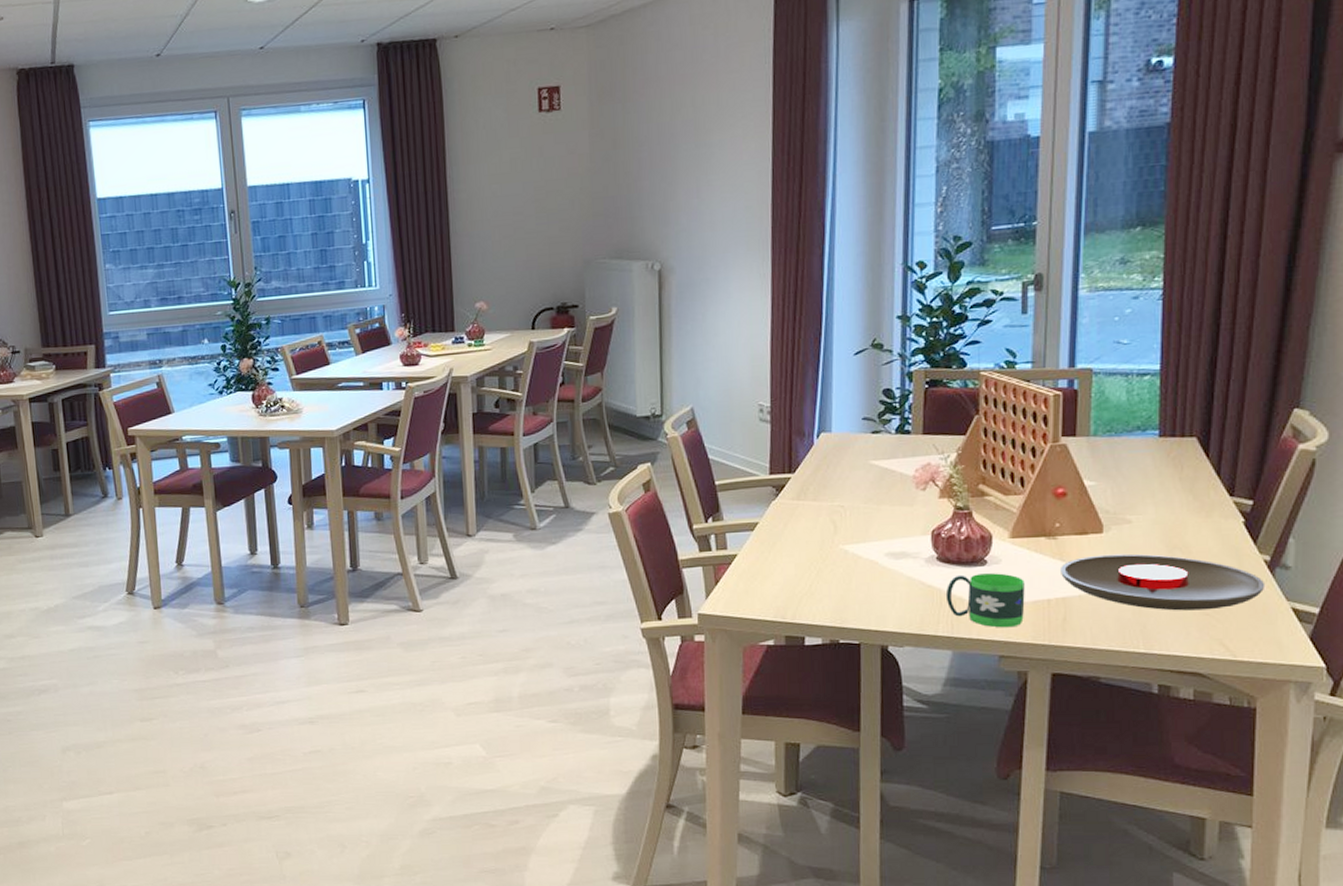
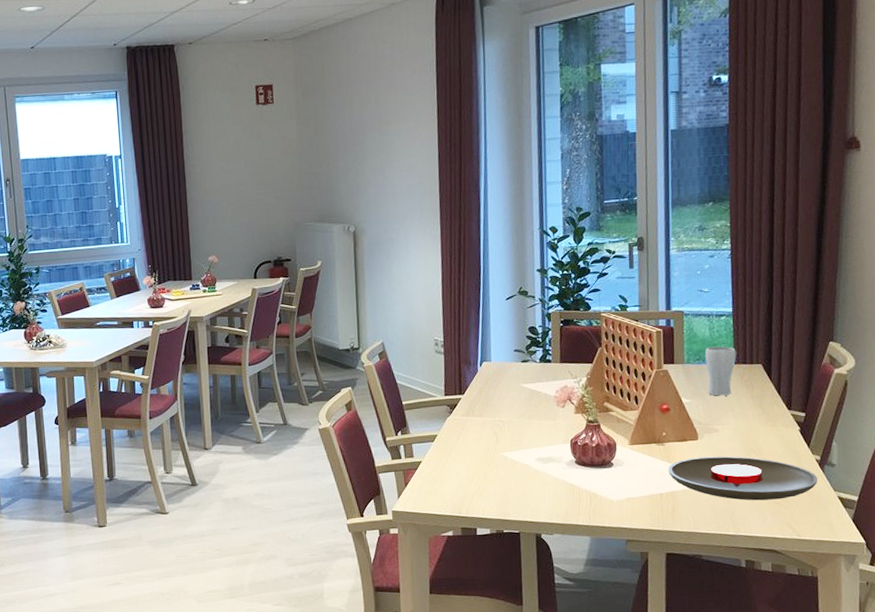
mug: present [945,573,1025,628] -> none [583,473,643,517]
drinking glass: none [1118,414,1162,478] -> present [704,346,737,396]

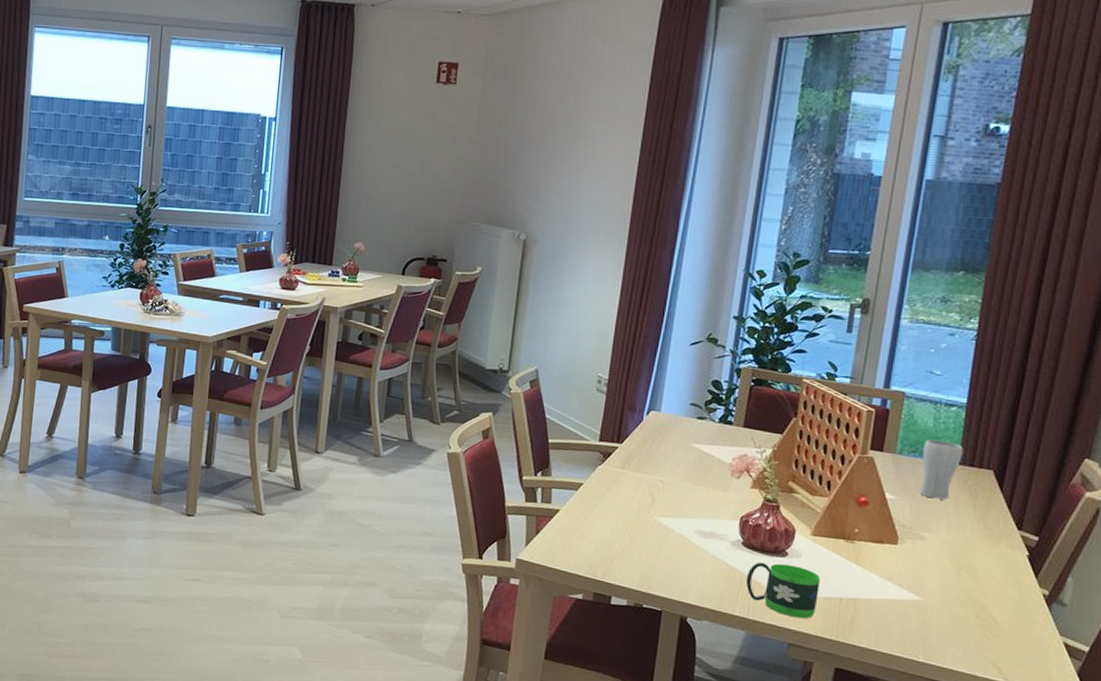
mug: none [583,473,643,517] -> present [745,562,820,619]
plate: present [668,456,818,501] -> none [854,564,1042,633]

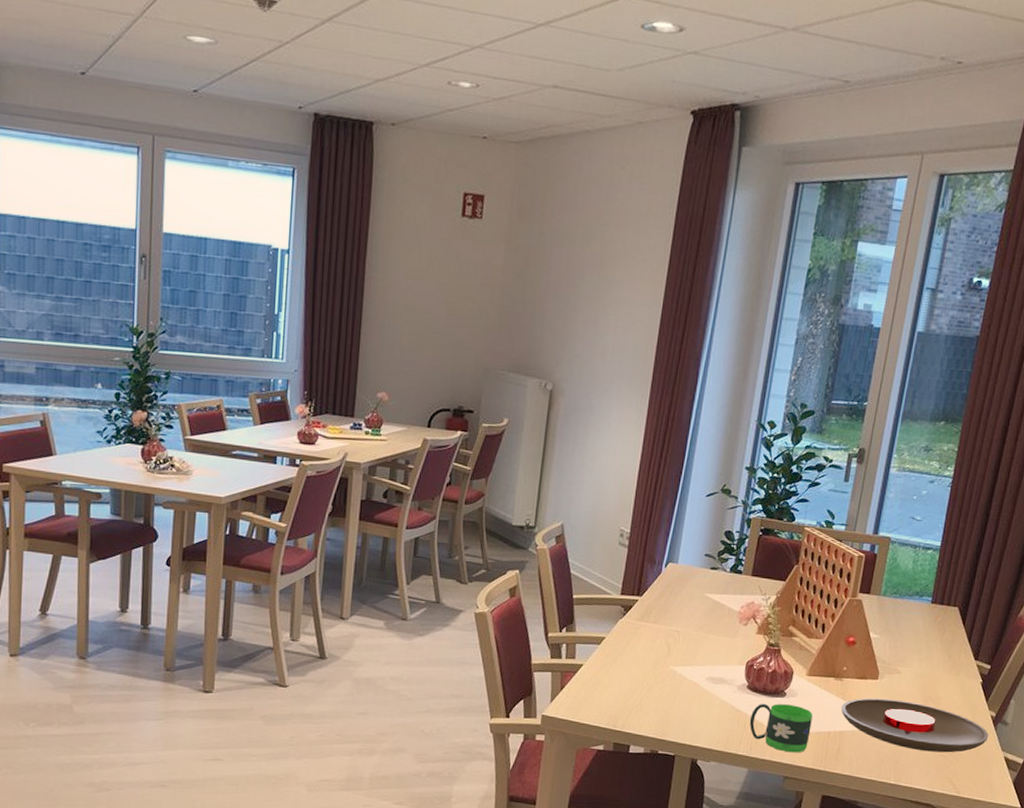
plate: none [854,564,1042,633] -> present [841,698,989,753]
drinking glass: present [920,439,964,500] -> none [898,580,936,636]

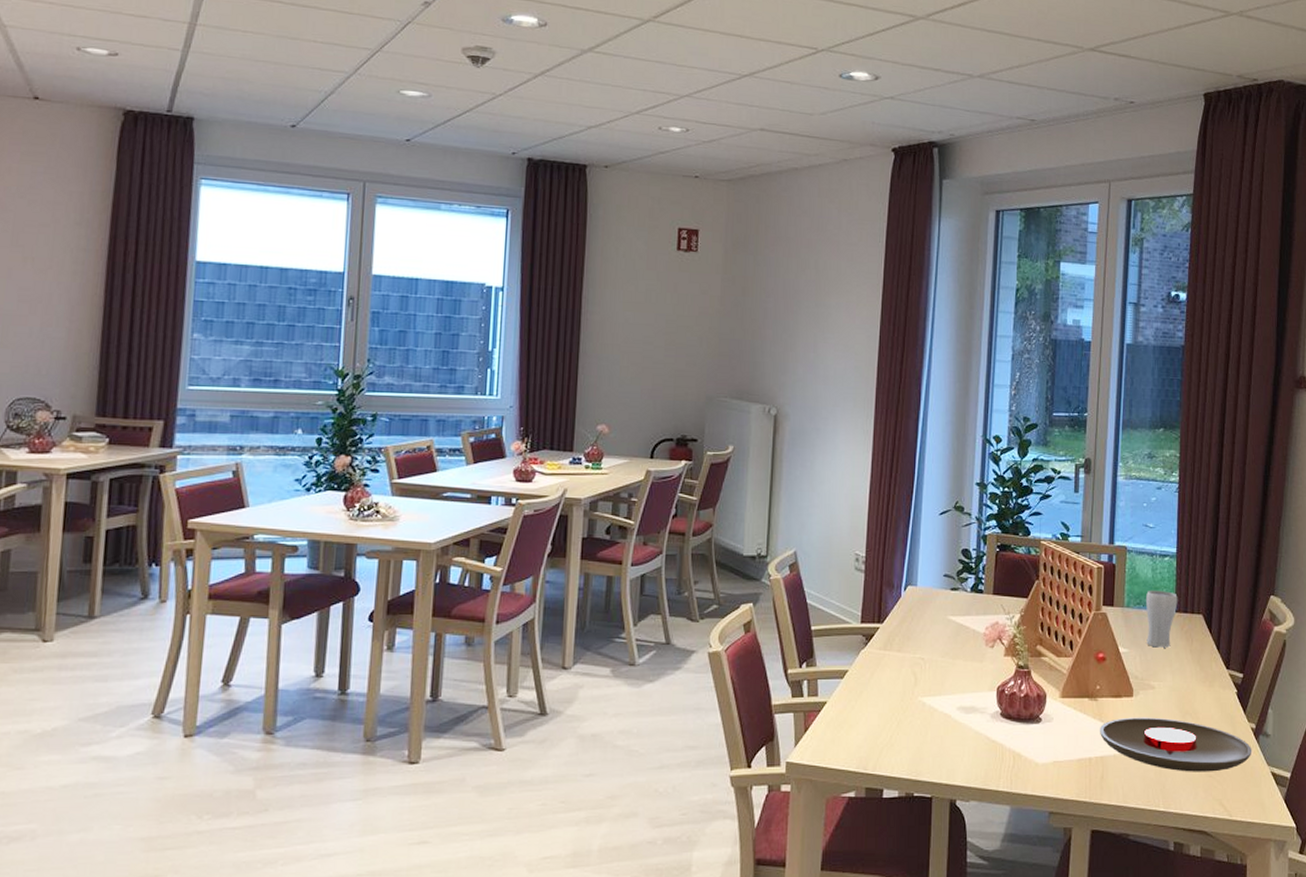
mug: present [749,703,813,753] -> none [1006,731,1071,784]
drinking glass: none [898,580,936,636] -> present [1145,590,1178,648]

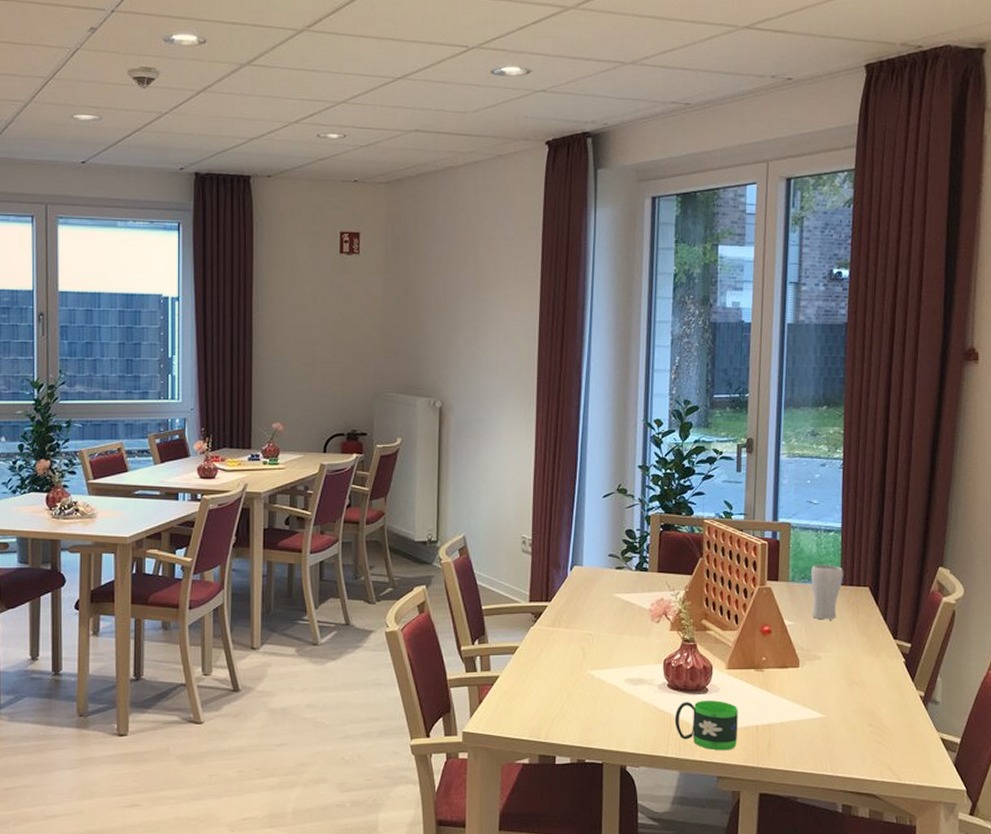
mug: none [1006,731,1071,784] -> present [674,700,738,751]
plate: present [1100,717,1252,772] -> none [766,686,921,738]

